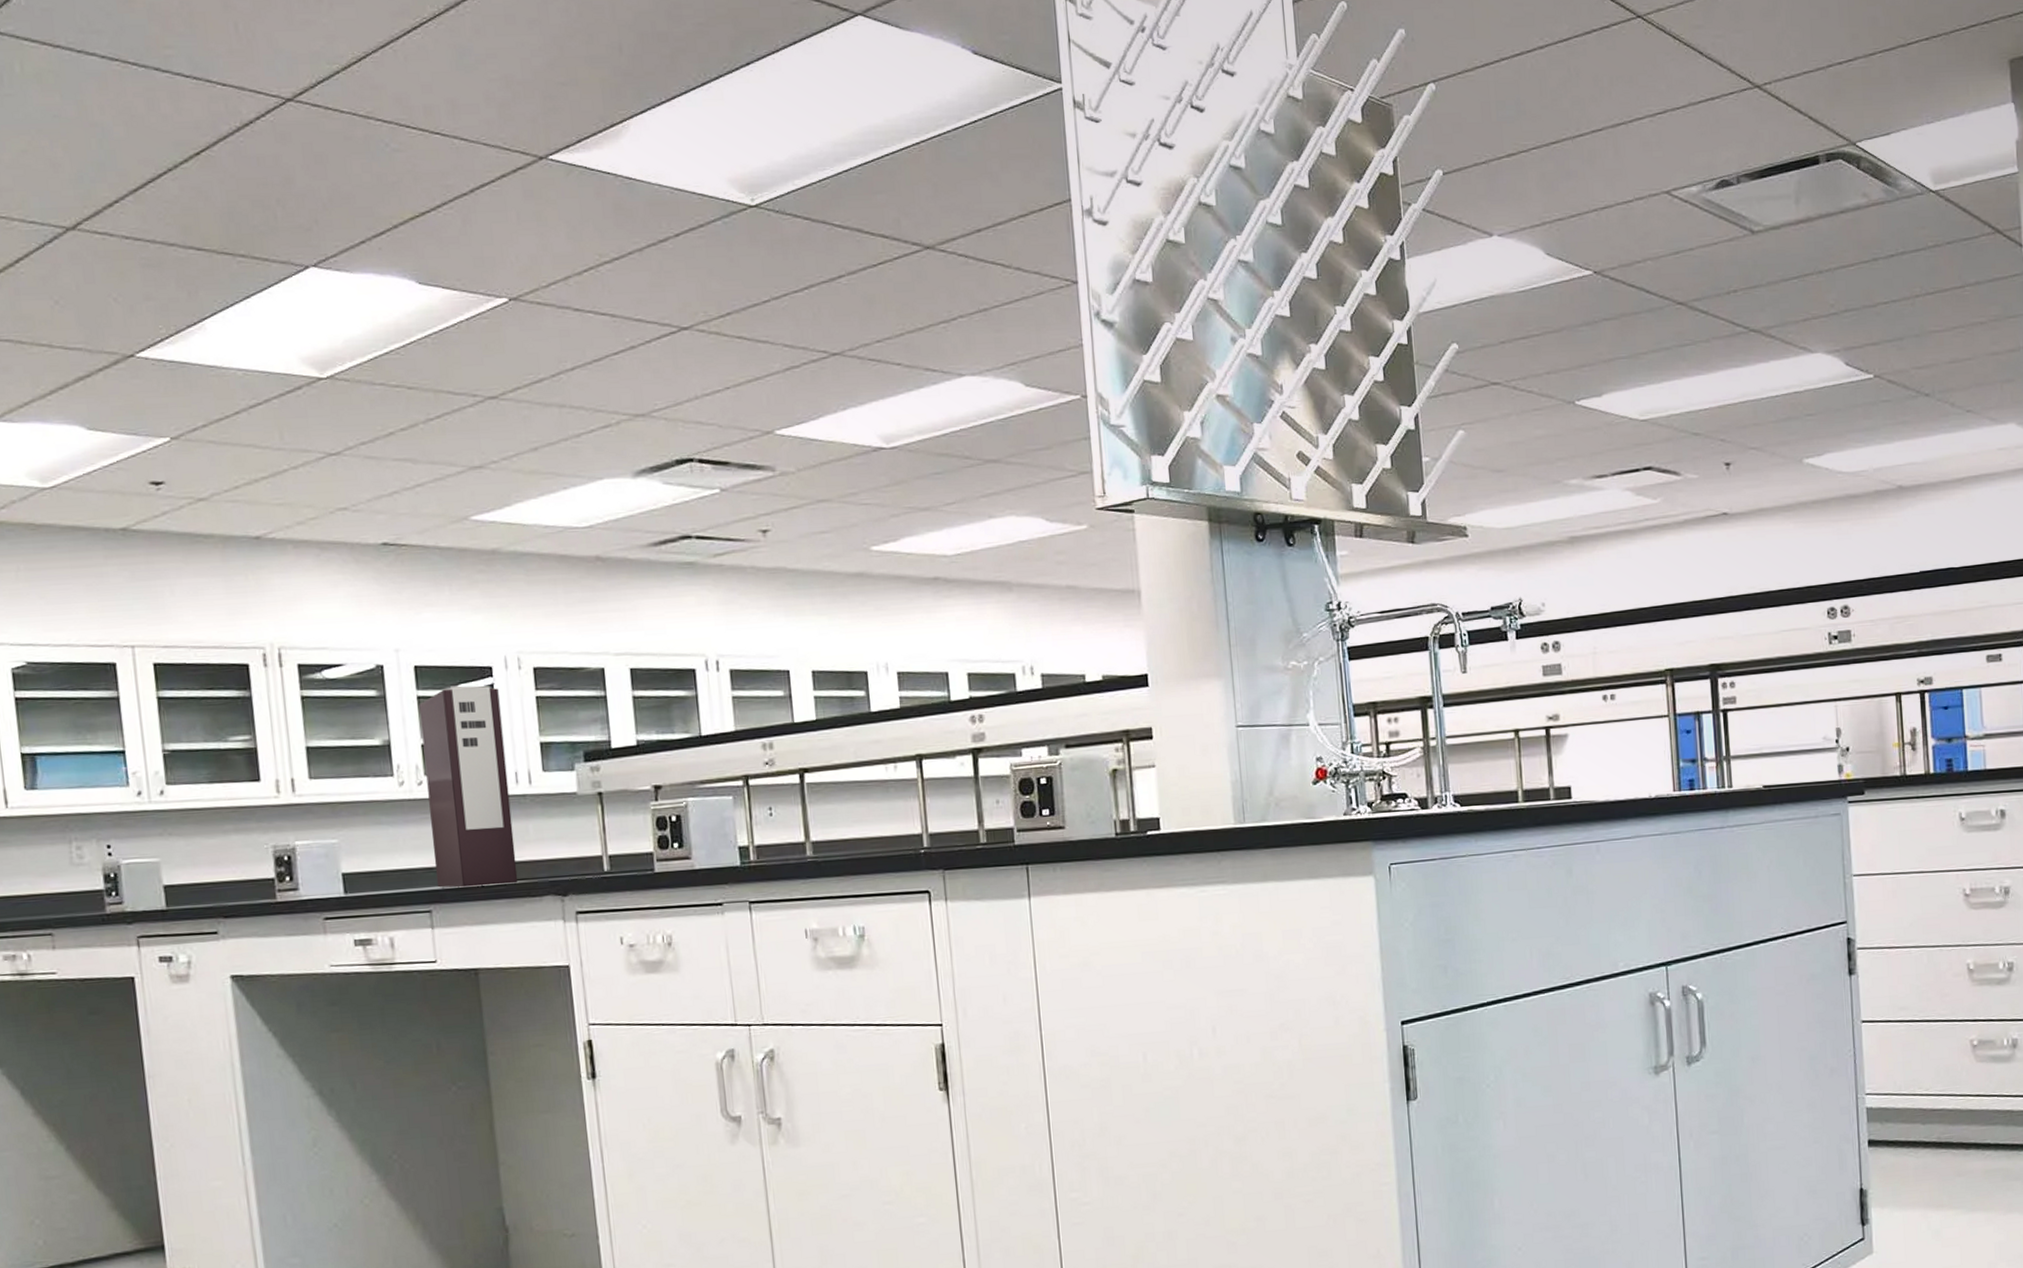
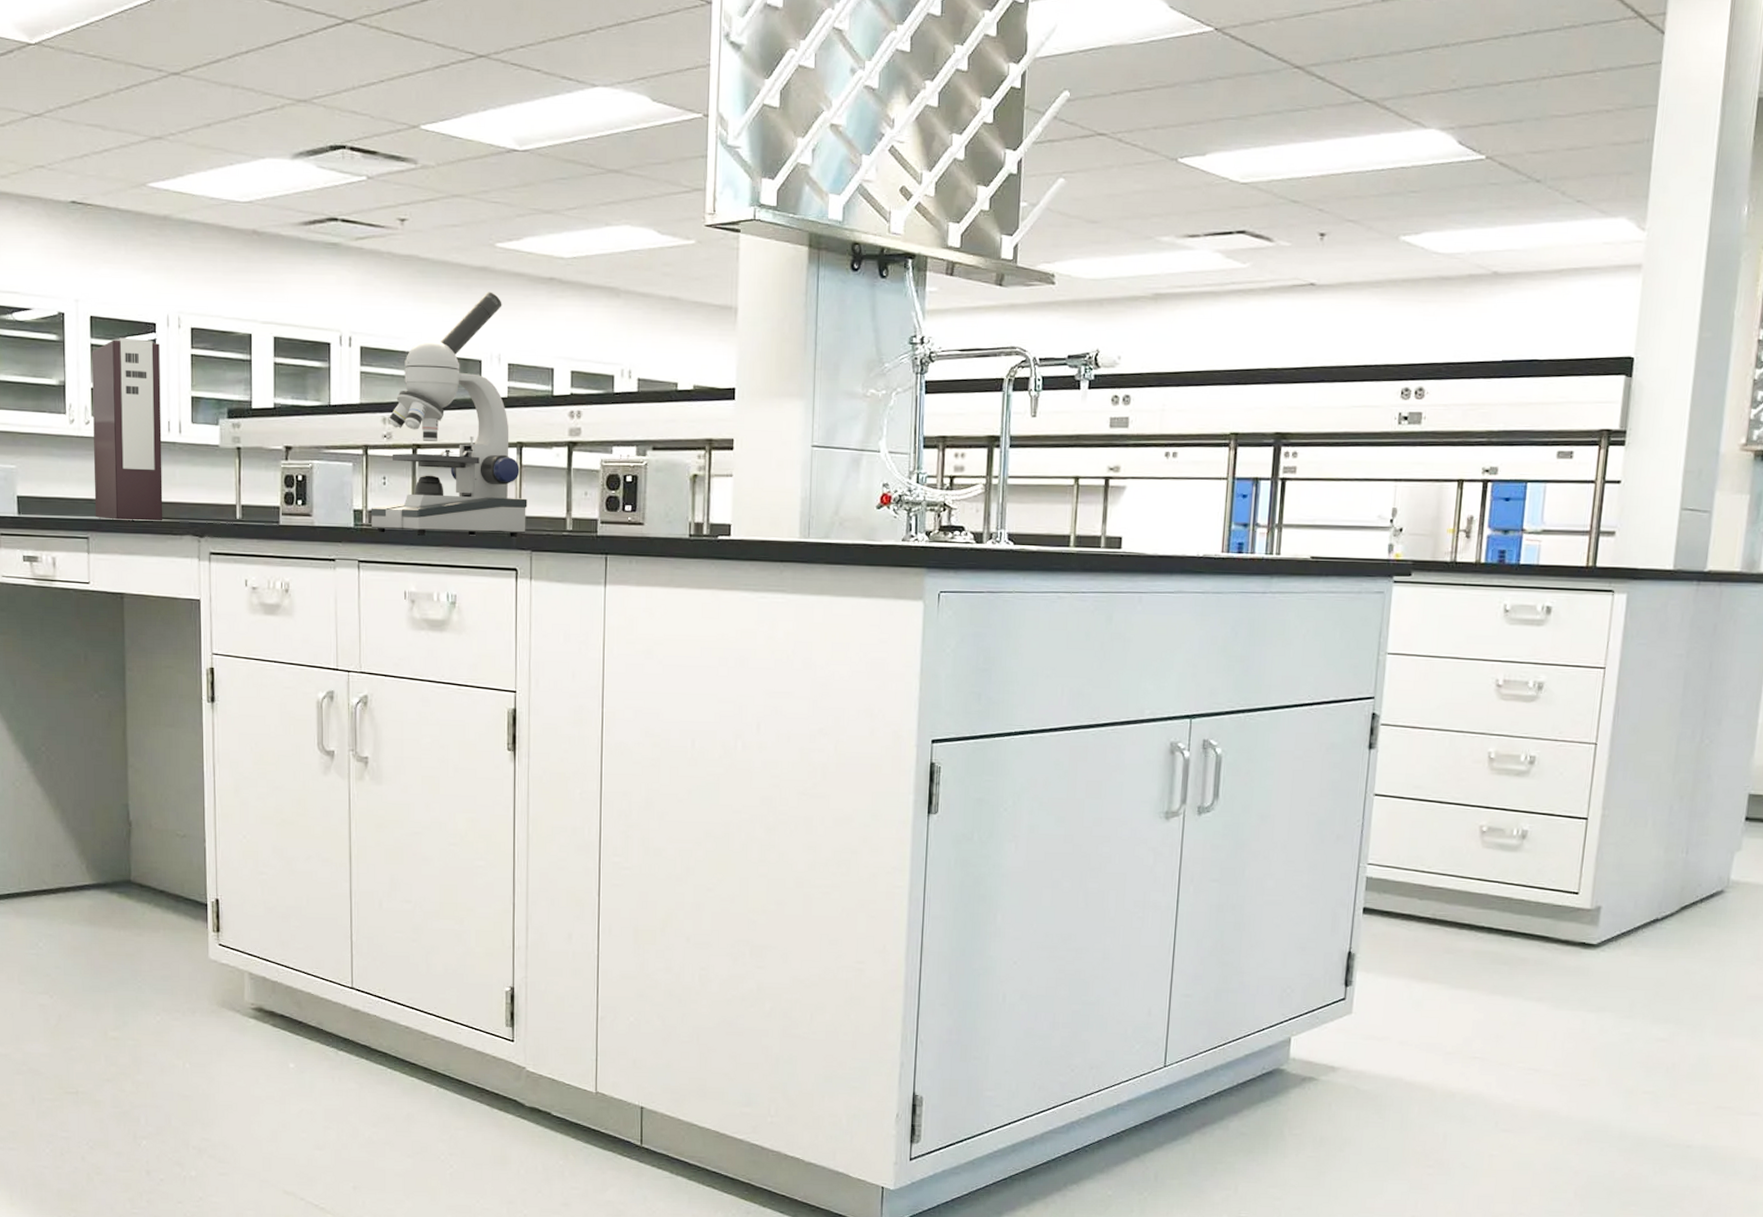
microscope: none [758,598,936,869] -> present [370,291,528,537]

